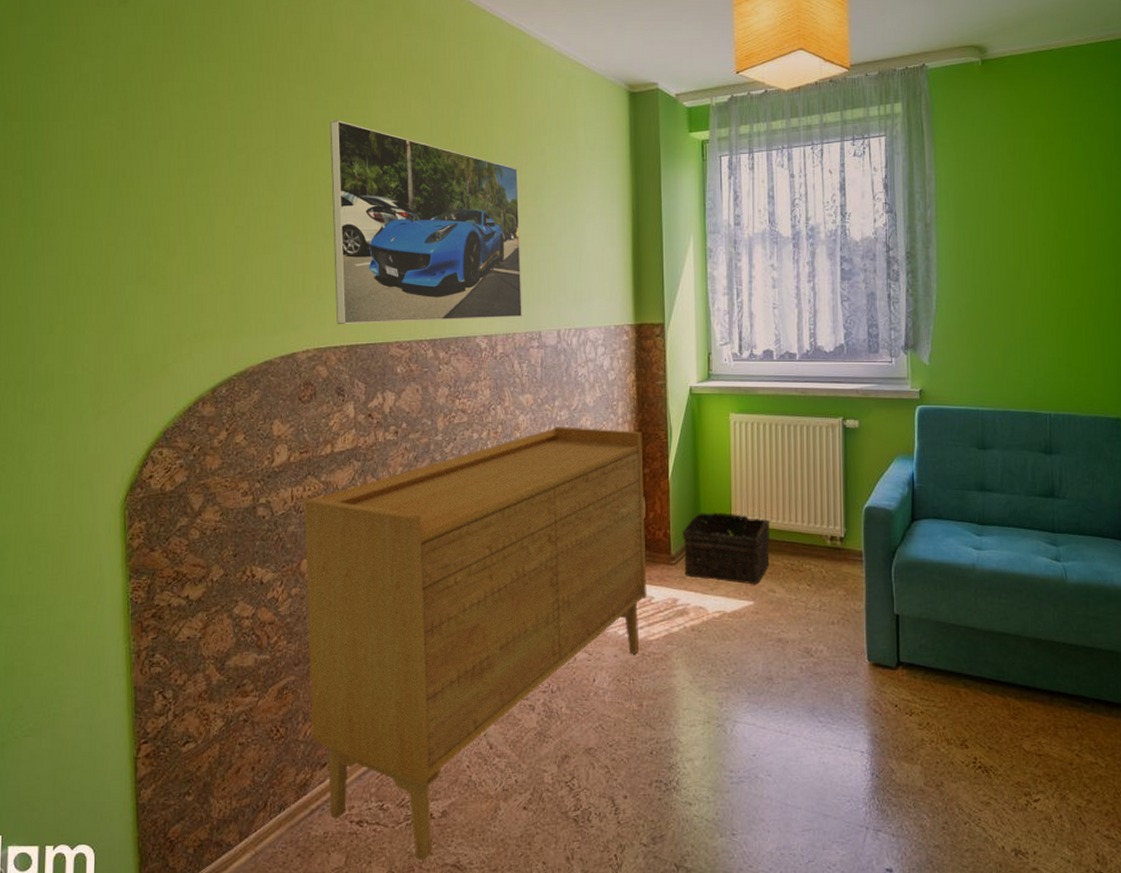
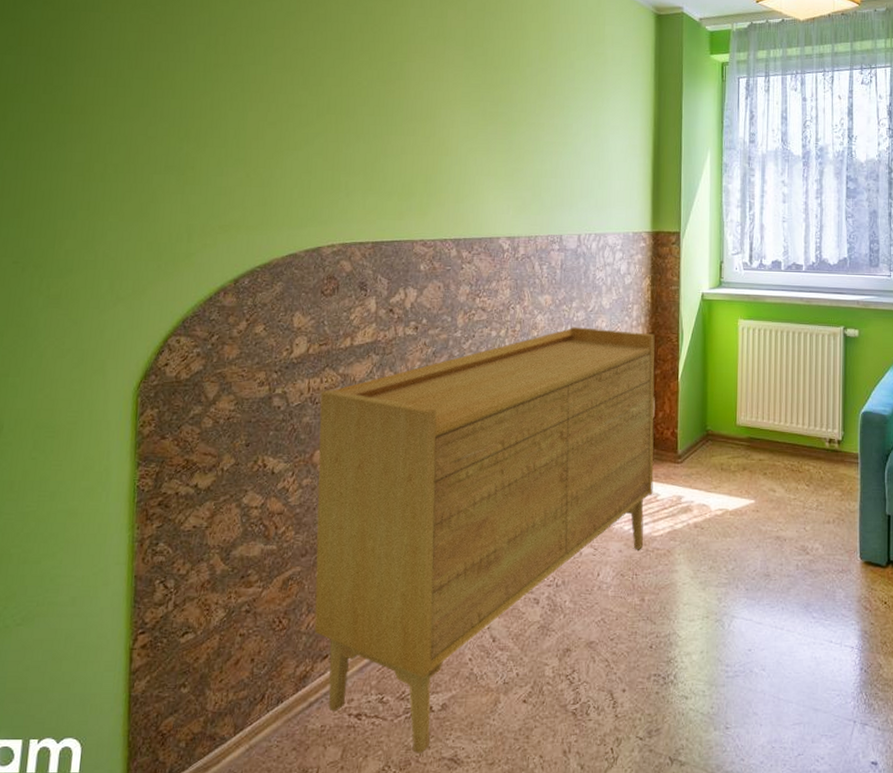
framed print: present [330,120,522,325] -> none [363,25,548,222]
basket: present [682,511,770,584] -> none [689,412,773,483]

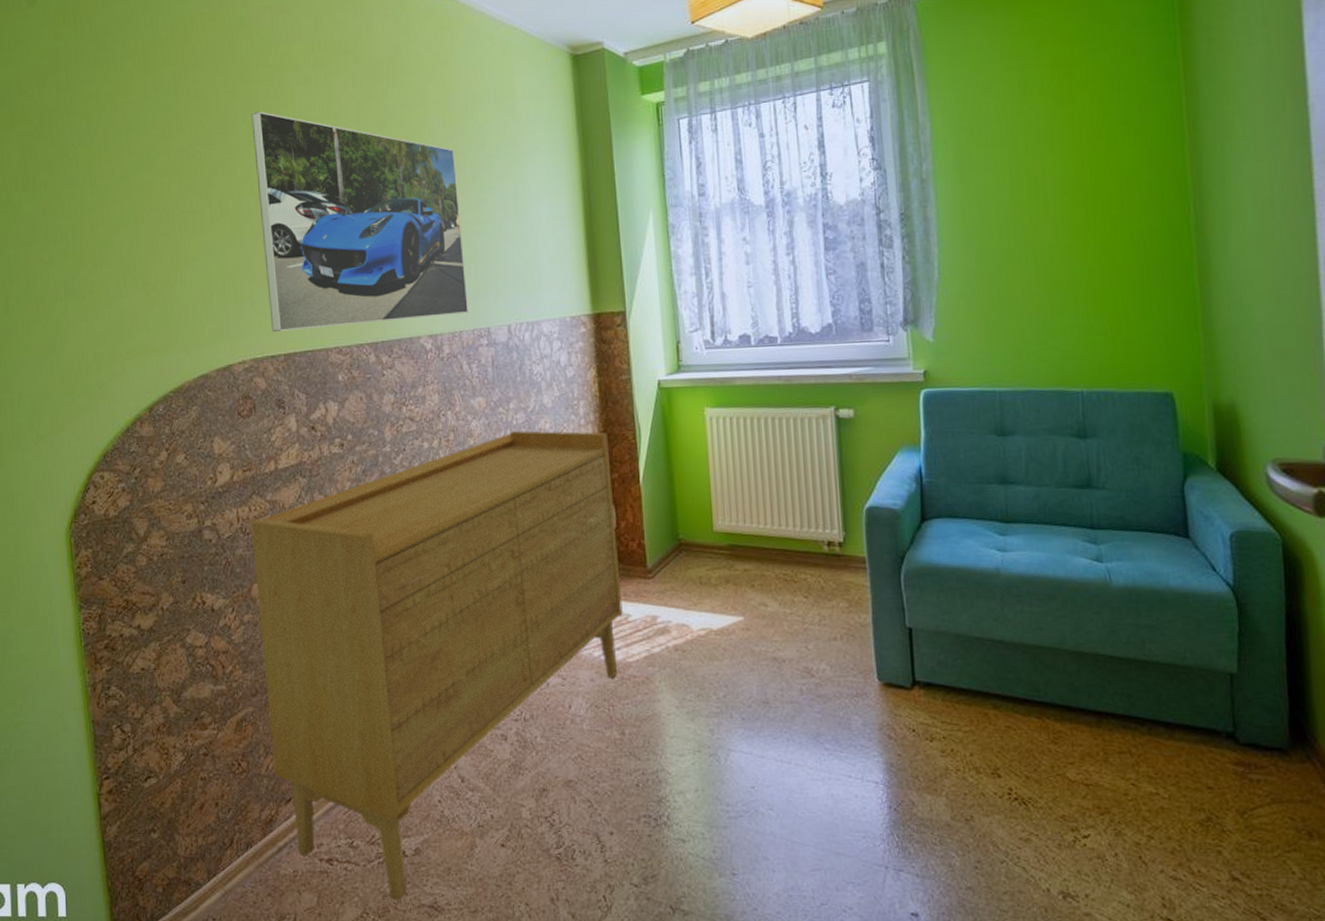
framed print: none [363,25,548,222] -> present [251,111,468,333]

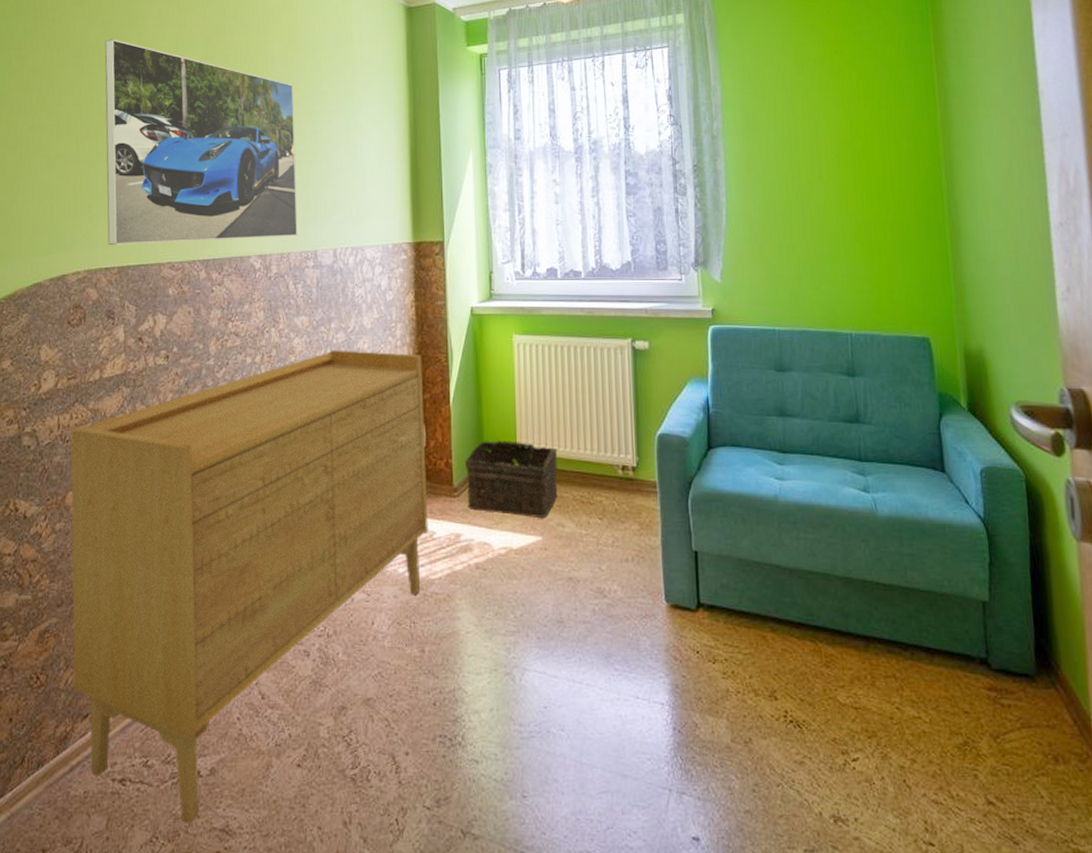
basket: none [658,518,759,597] -> present [464,439,558,517]

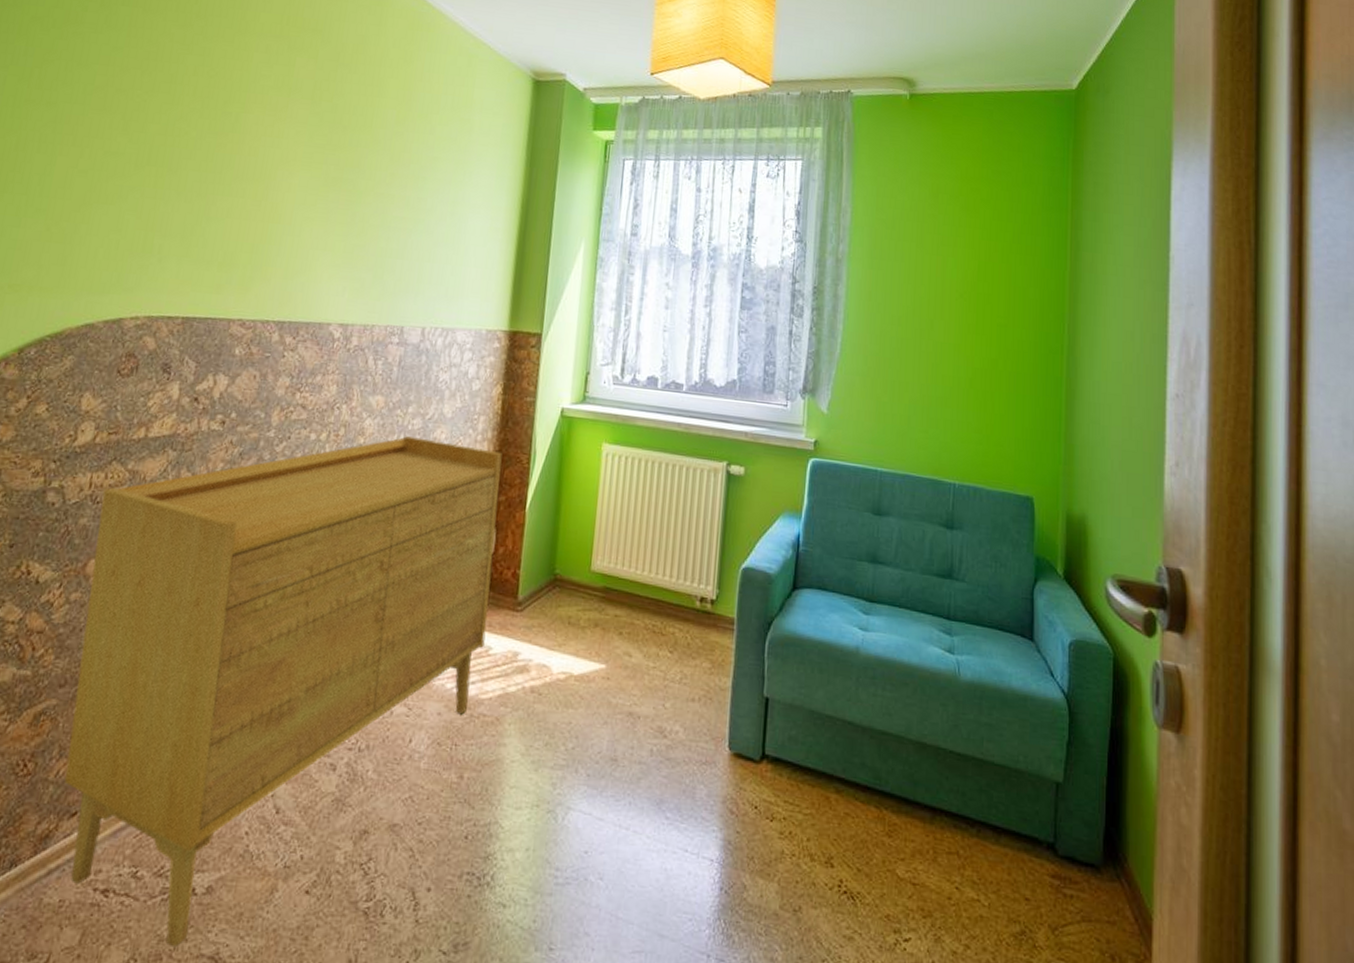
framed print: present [104,39,297,246] -> none [175,69,402,309]
basket: present [464,439,558,517] -> none [530,554,635,644]

